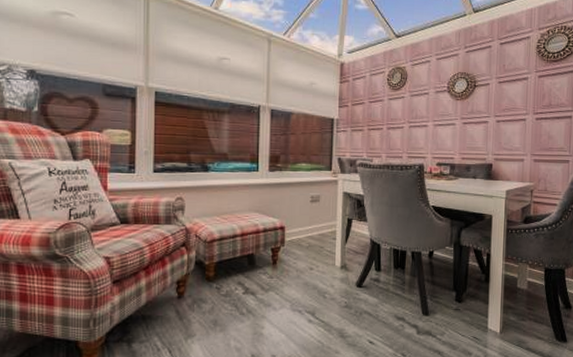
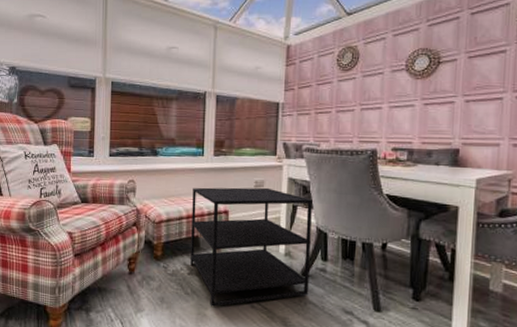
side table: none [245,202,366,325] -> present [190,187,312,307]

